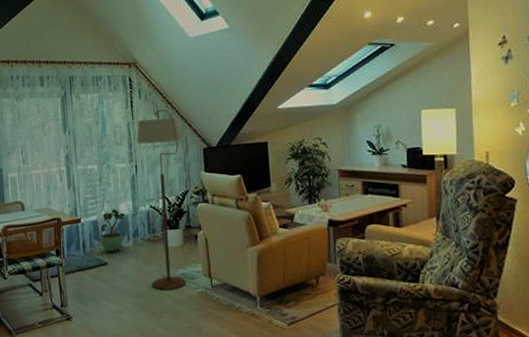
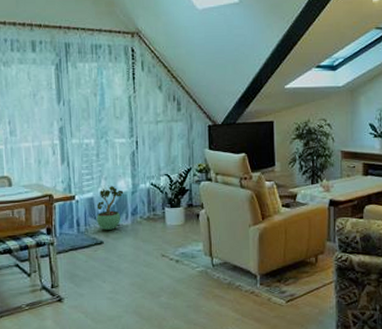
floor lamp: present [136,109,187,290] -> none [138,83,187,269]

